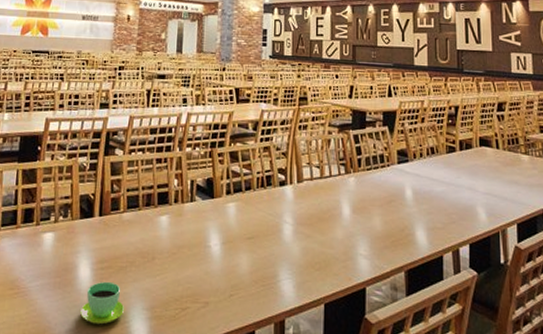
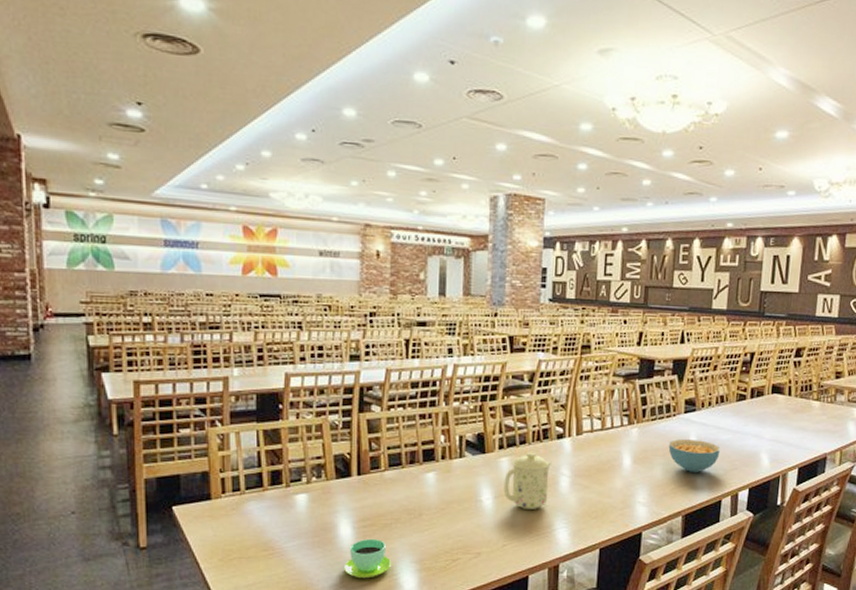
mug: none [230,198,275,258] -> present [503,452,551,509]
cereal bowl: none [385,190,436,225] -> present [668,439,721,472]

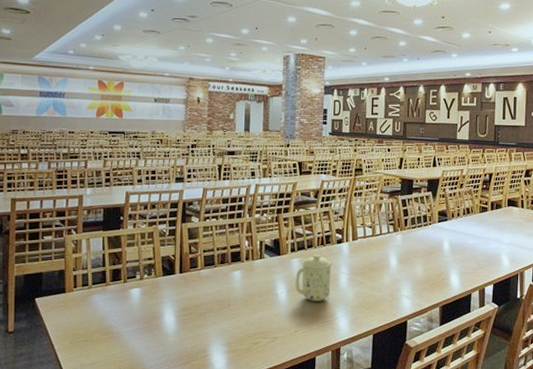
cup: present [344,538,392,579] -> none [168,325,206,359]
cereal bowl: present [668,439,721,472] -> none [426,244,469,271]

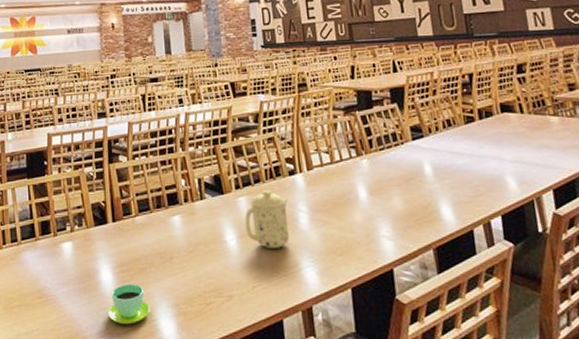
cup: none [168,325,206,359] -> present [108,283,151,325]

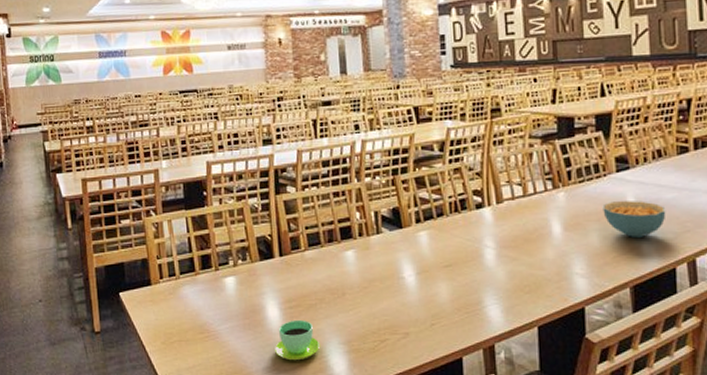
mug: present [244,190,290,248] -> none [425,224,474,285]
cereal bowl: none [402,166,460,201] -> present [602,201,666,237]

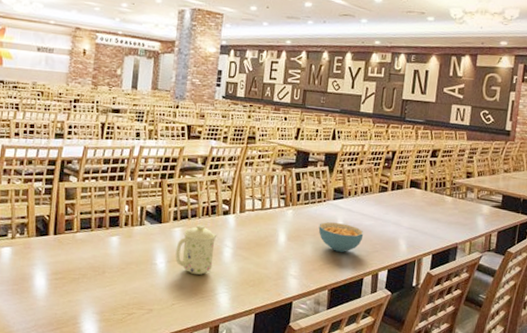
cup: present [275,319,321,361] -> none [36,289,77,325]
mug: none [425,224,474,285] -> present [175,224,217,275]

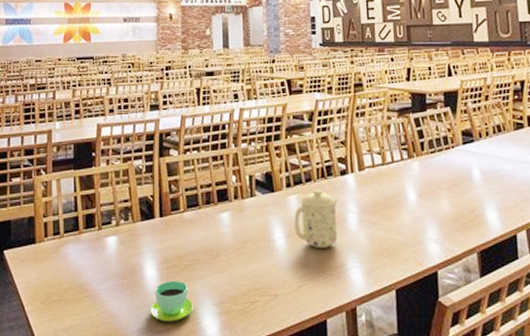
cup: none [36,289,77,325] -> present [151,280,194,322]
cereal bowl: present [318,222,364,252] -> none [451,171,507,205]

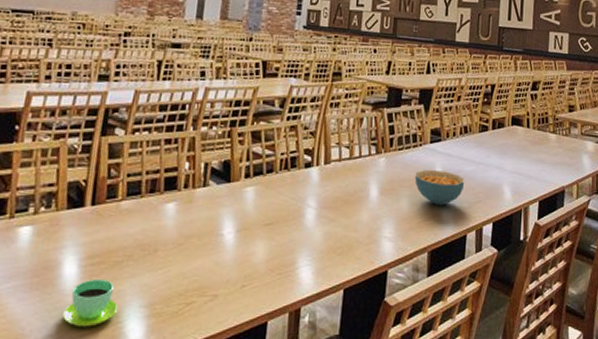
mug: present [294,189,338,248] -> none [246,181,298,245]
cereal bowl: none [451,171,507,205] -> present [415,170,465,205]

